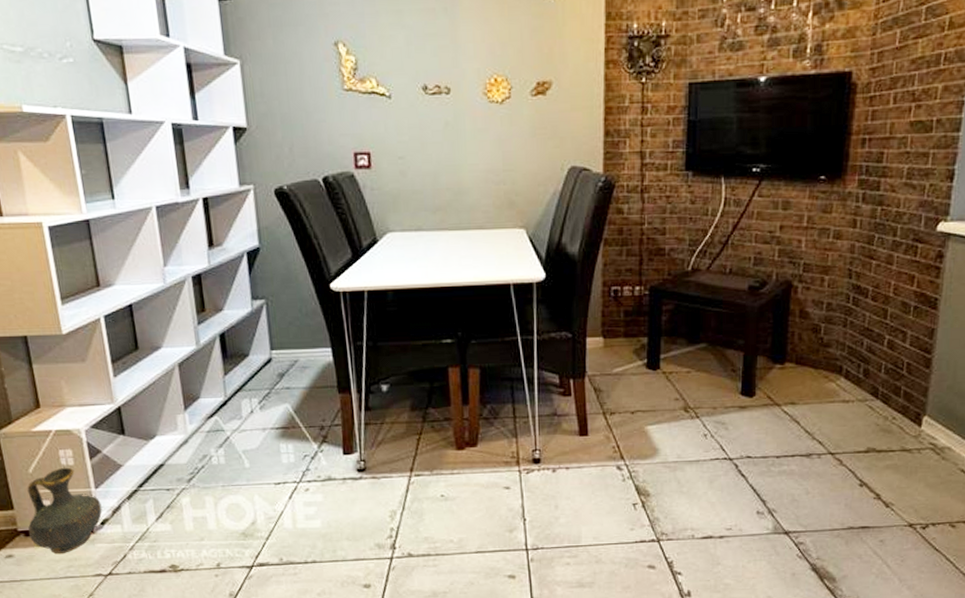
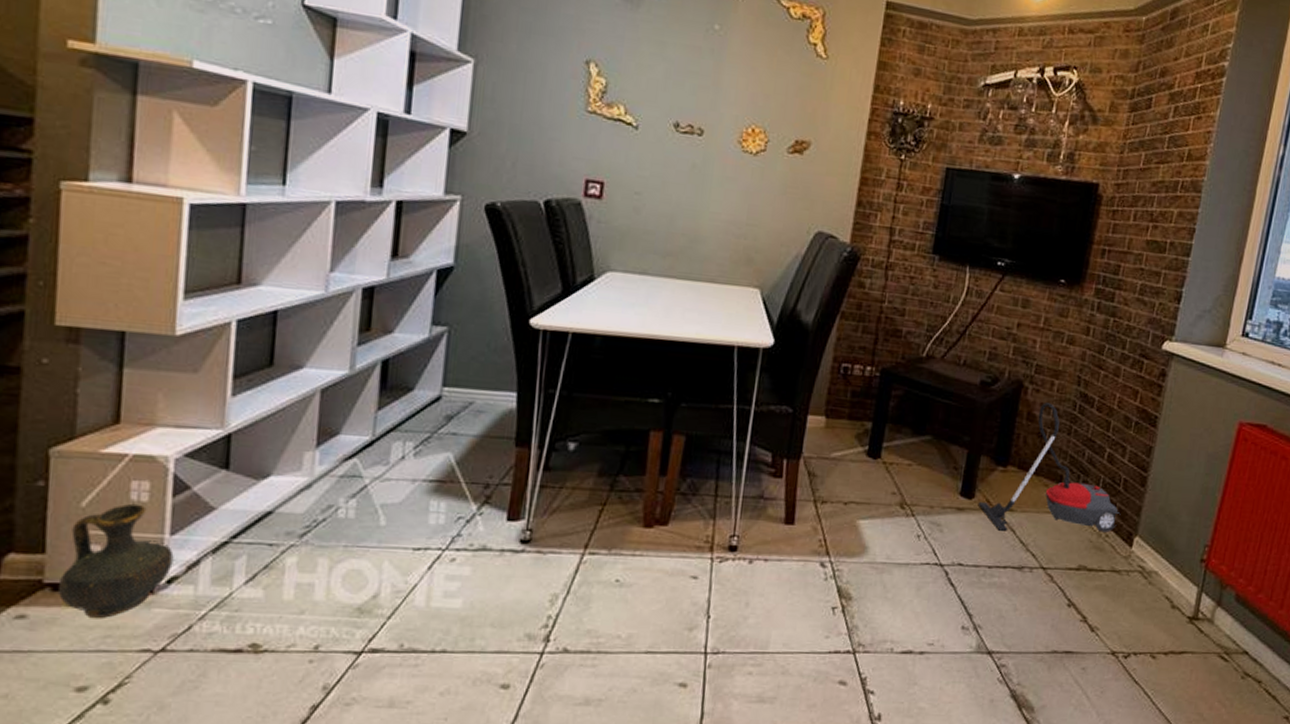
vacuum cleaner: none [759,299,907,423] -> present [978,403,1121,533]

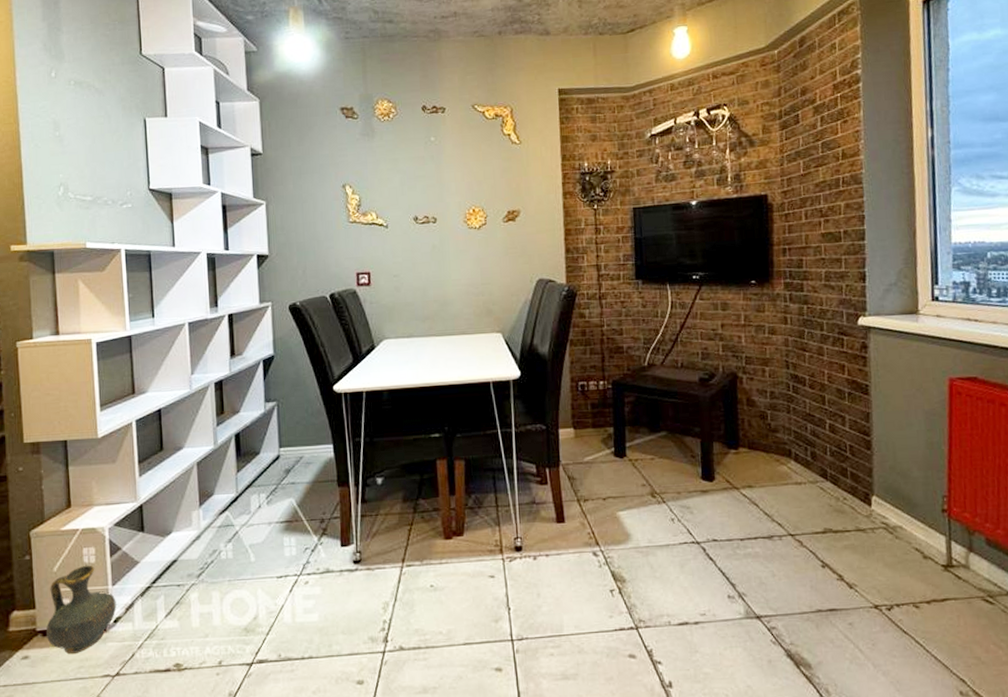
vacuum cleaner: present [978,403,1121,533] -> none [719,388,854,506]

